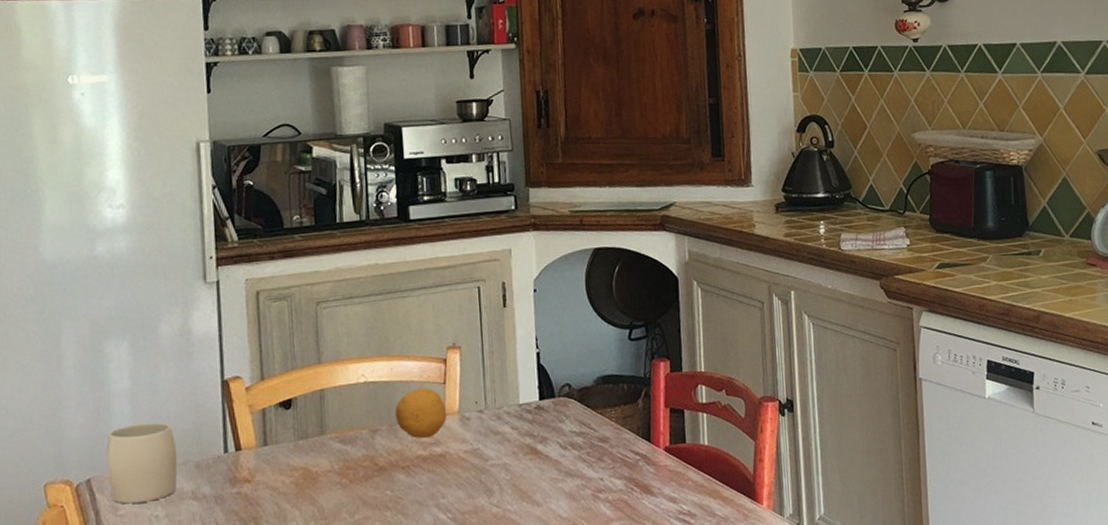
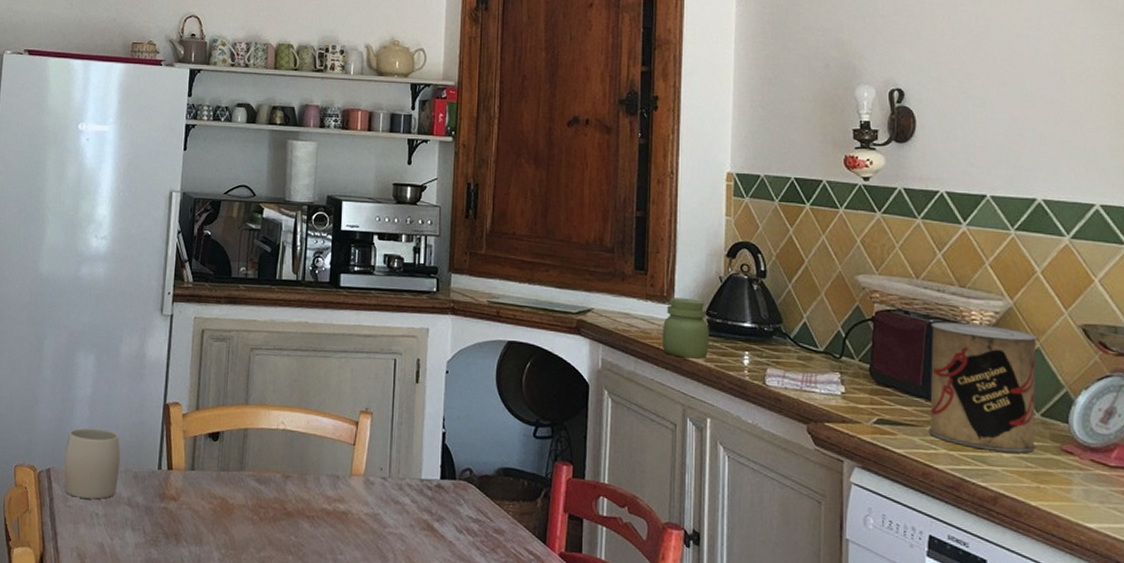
fruit: present [394,387,447,438] -> none [306,444,354,493]
jar: none [743,177,788,237] -> present [661,297,709,359]
tin can: none [978,163,1067,276] -> present [929,321,1038,453]

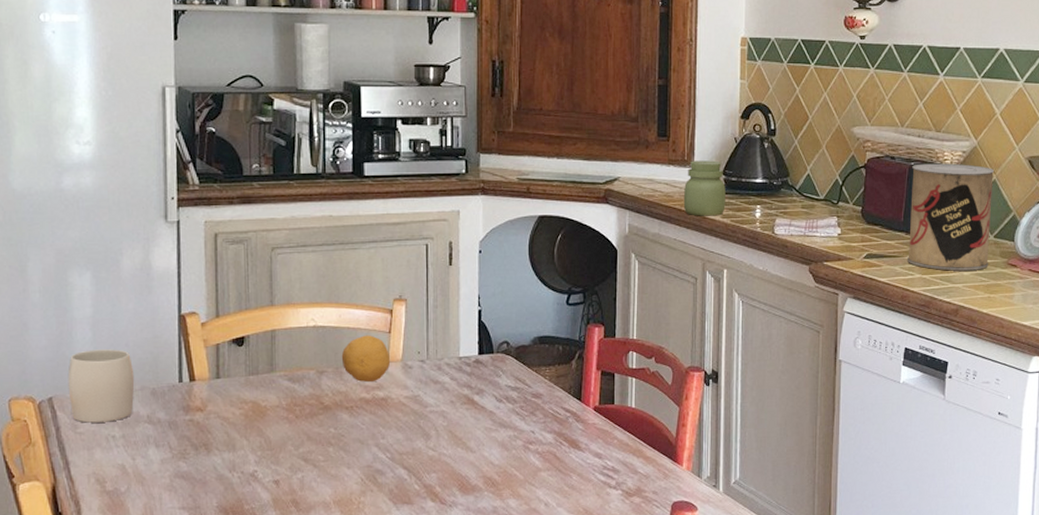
fruit: none [306,444,354,493] -> present [341,335,391,382]

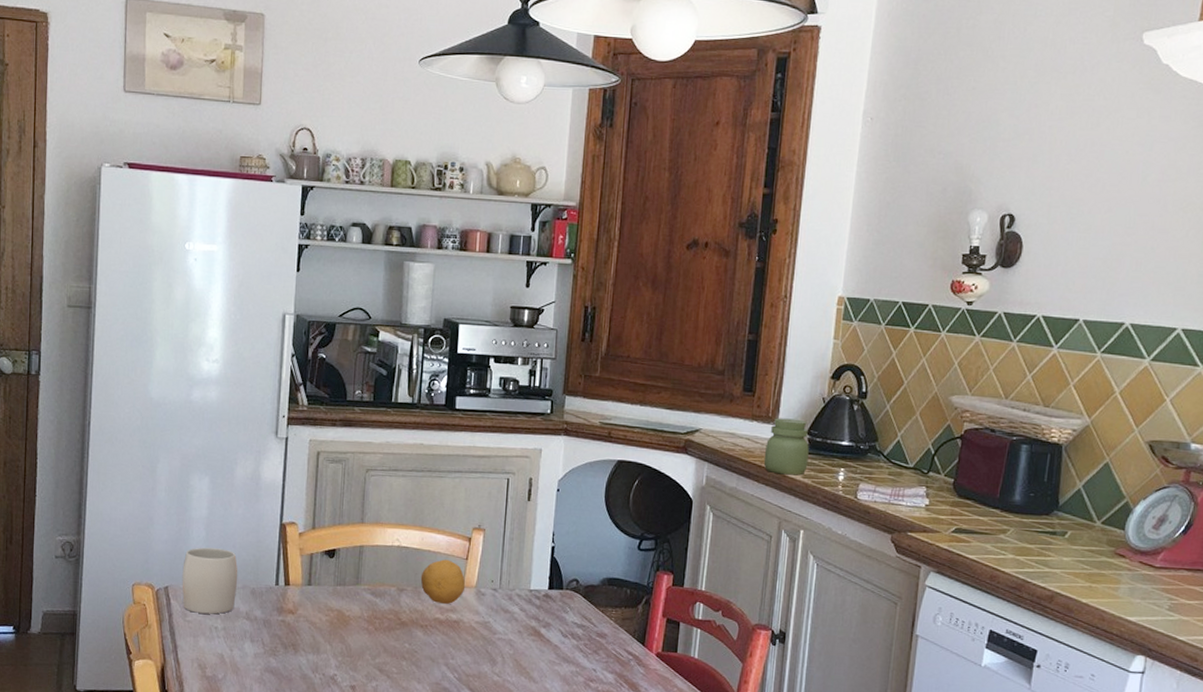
tin can: present [907,163,995,271] -> none [1000,439,1108,557]

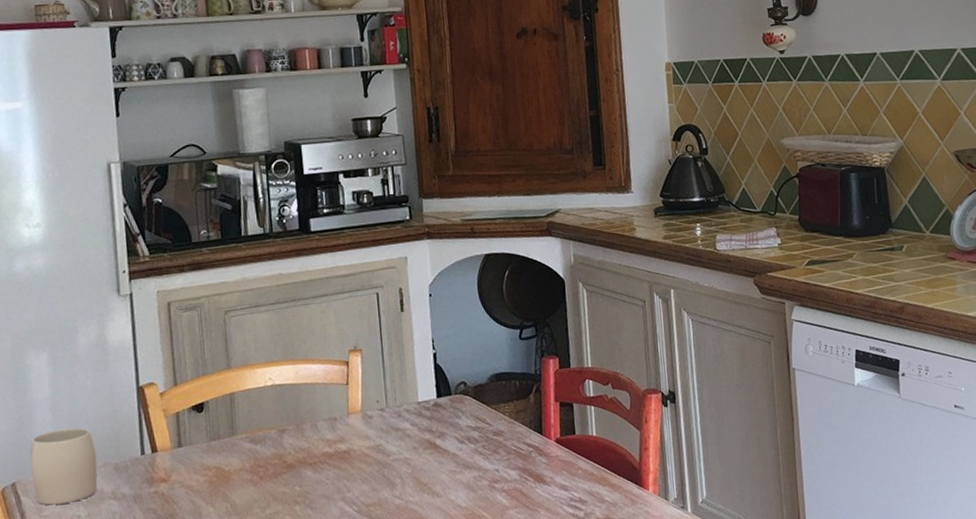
fruit: present [420,559,466,604] -> none [301,388,351,437]
jar: present [763,418,809,476] -> none [624,184,666,240]

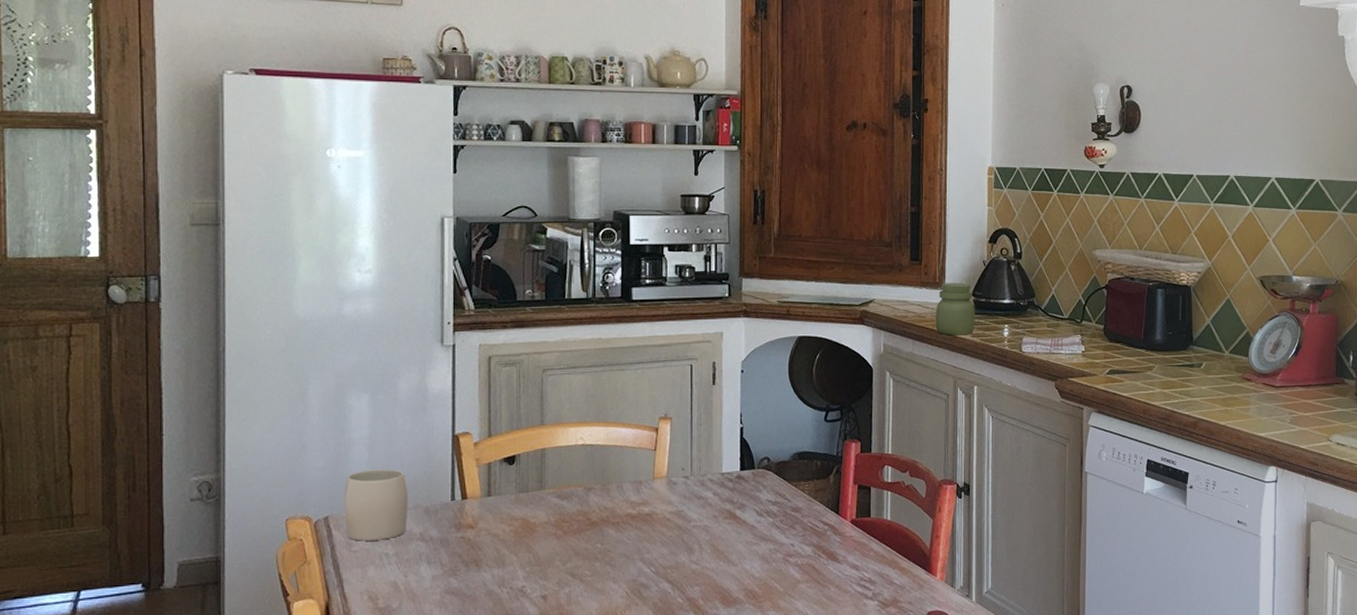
jar: none [624,184,666,240] -> present [935,282,975,336]

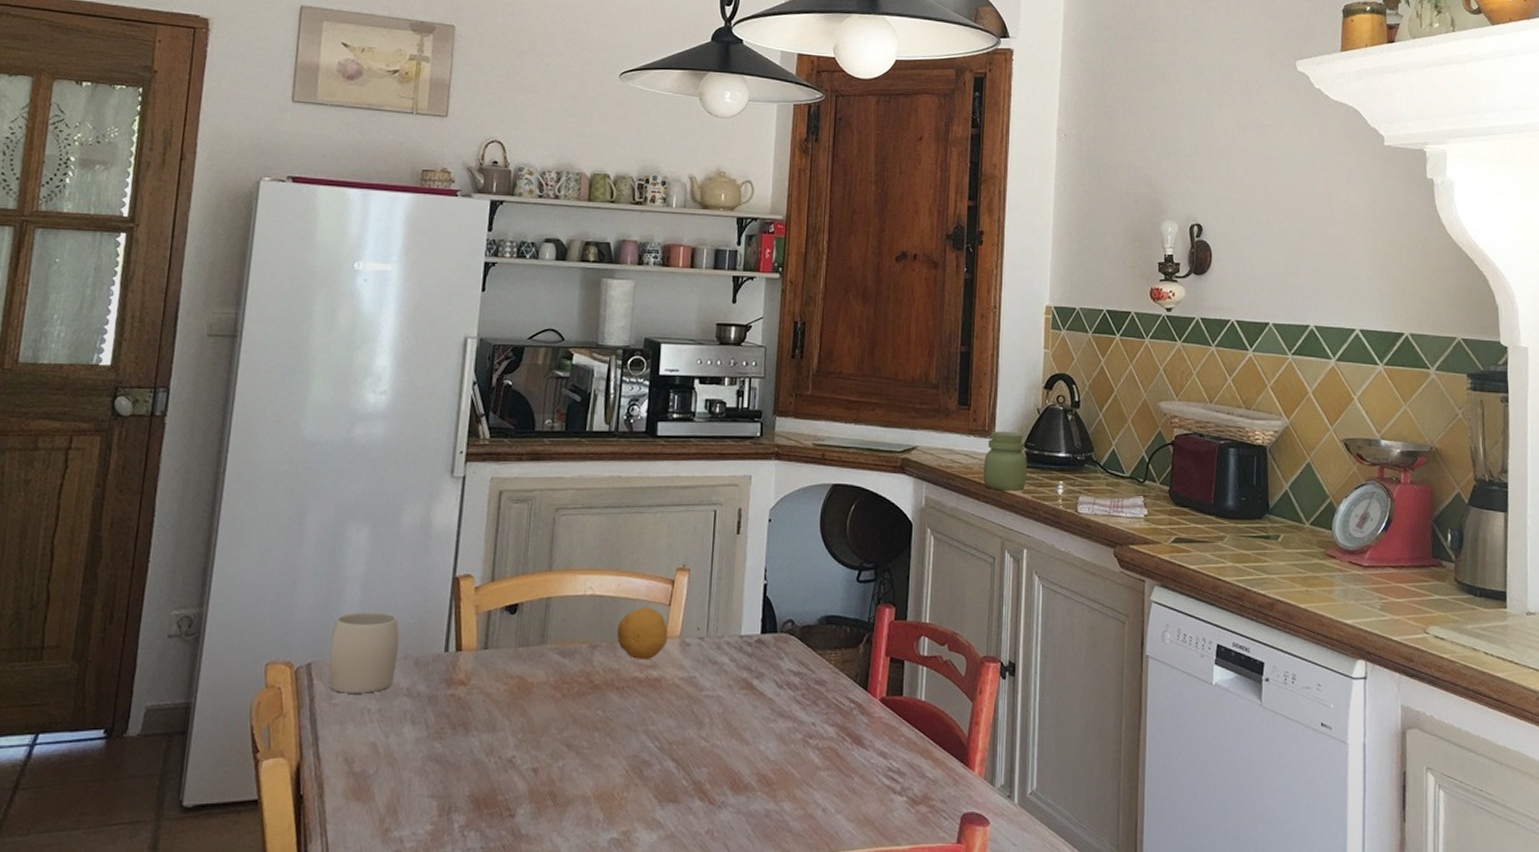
fruit: none [608,452,656,498] -> present [616,607,668,659]

